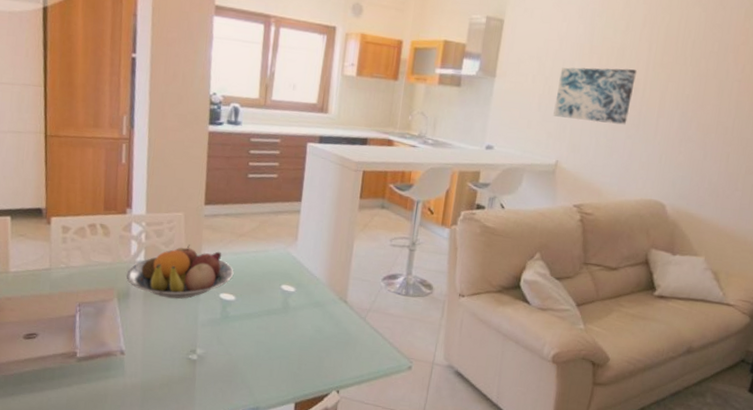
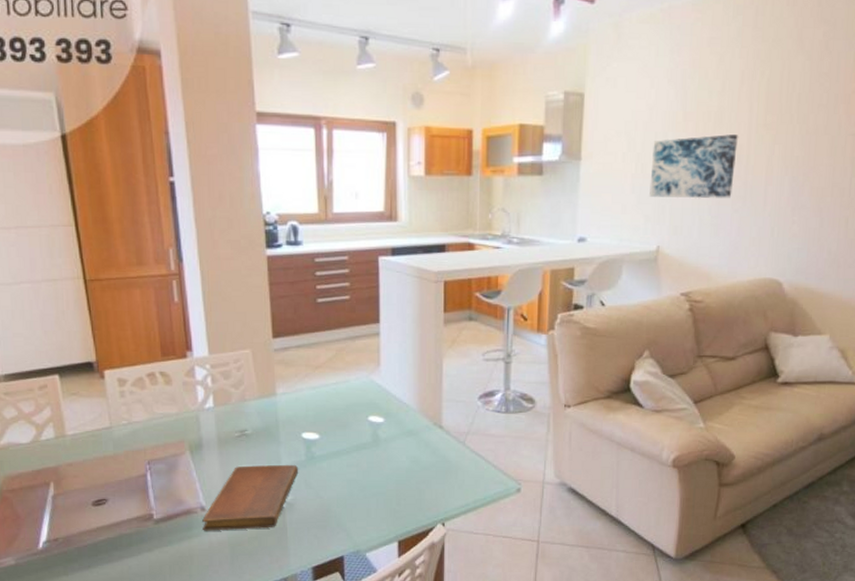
notebook: none [119,317,212,377] -> present [202,464,298,531]
fruit bowl: present [127,244,234,299] -> none [197,383,315,445]

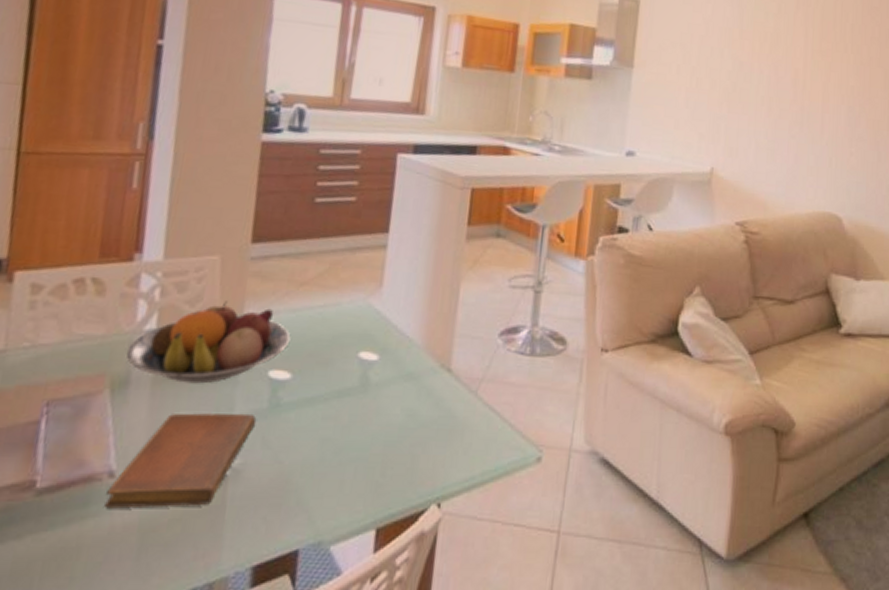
fruit bowl: none [197,383,315,445] -> present [127,301,291,384]
wall art: present [649,134,738,199] -> none [704,55,794,123]

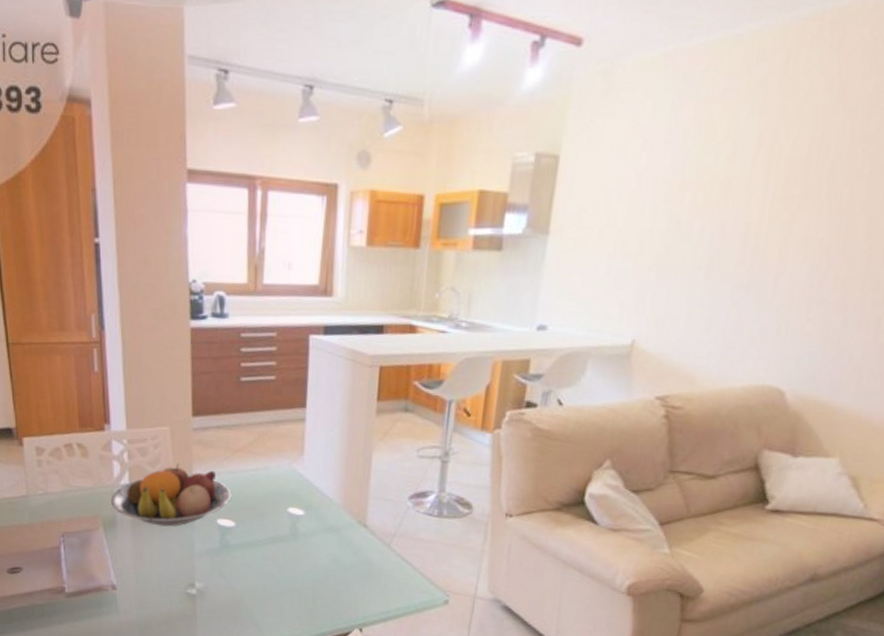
notebook: present [104,413,256,509] -> none [113,547,211,614]

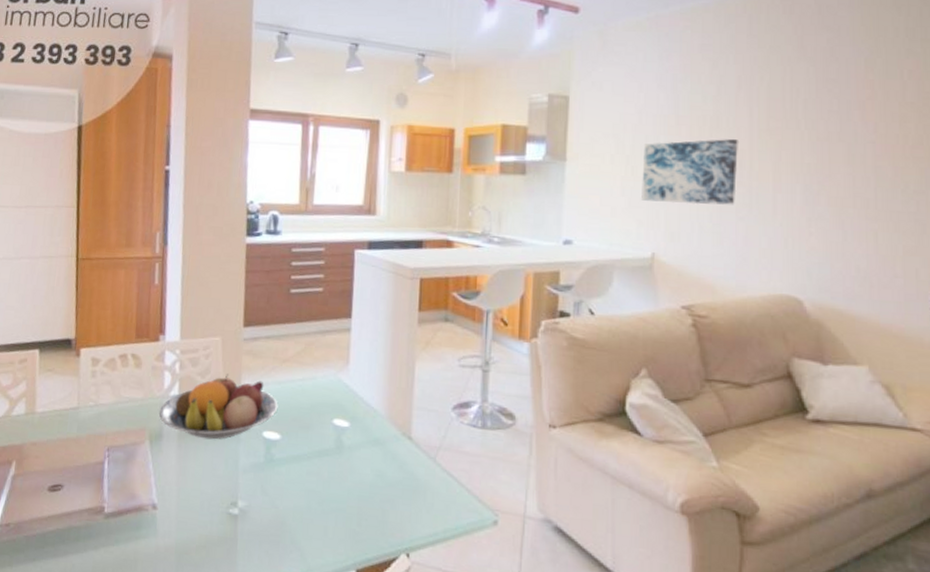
wall art: none [628,209,747,287] -> present [641,139,738,205]

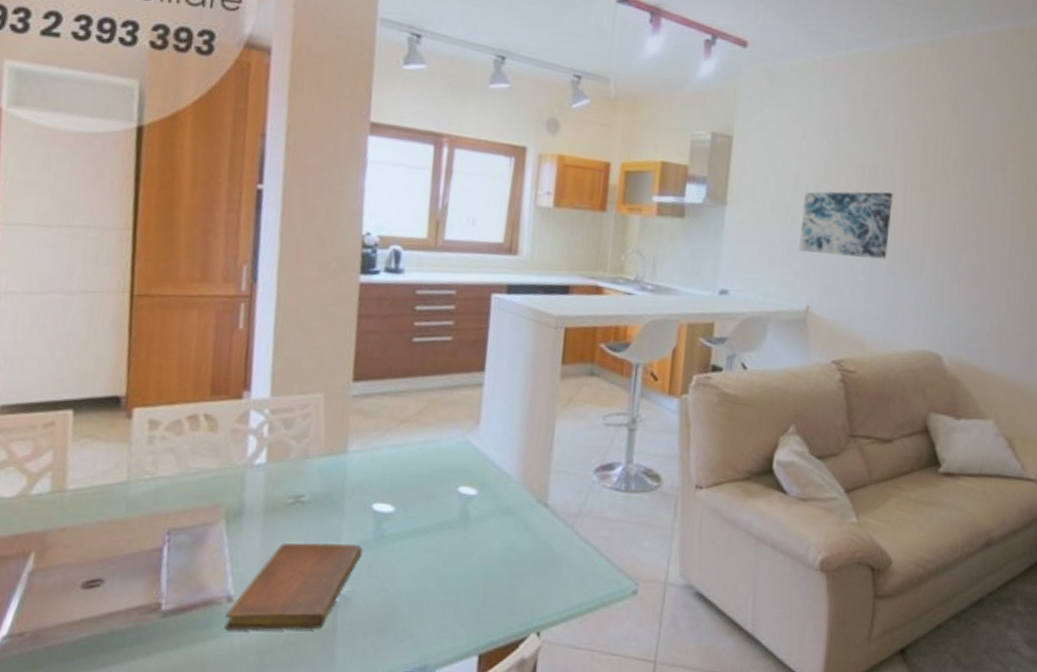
notebook: none [151,462,255,537] -> present [224,543,362,631]
fruit bowl: present [159,374,278,440] -> none [240,437,393,516]

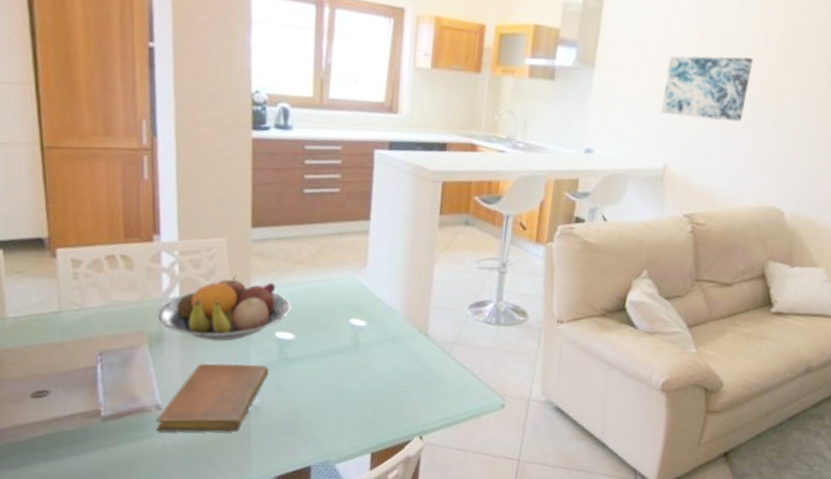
fruit bowl: none [240,437,393,516] -> present [158,275,292,341]

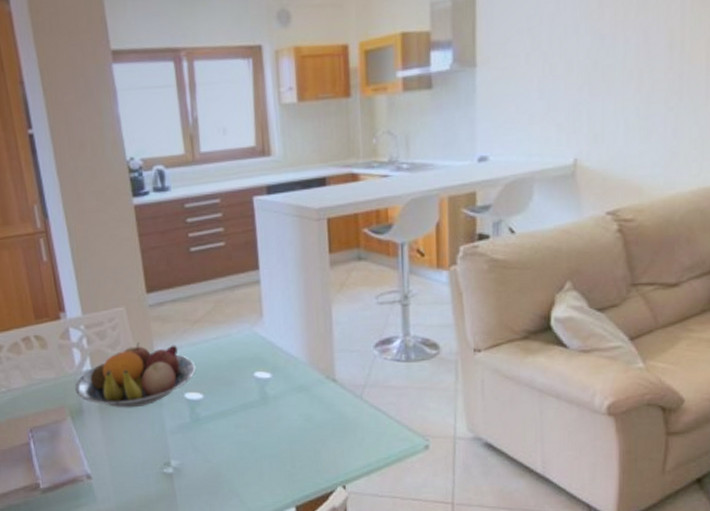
notebook: present [156,363,268,433] -> none [89,427,183,500]
wall art: present [661,56,753,122] -> none [561,17,668,102]

